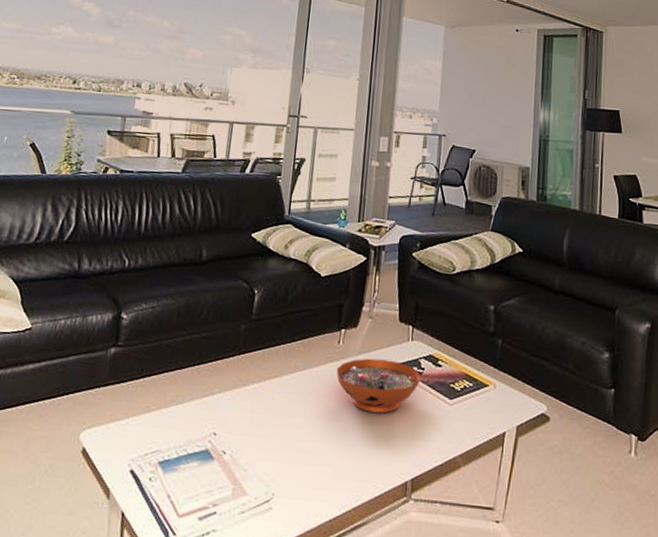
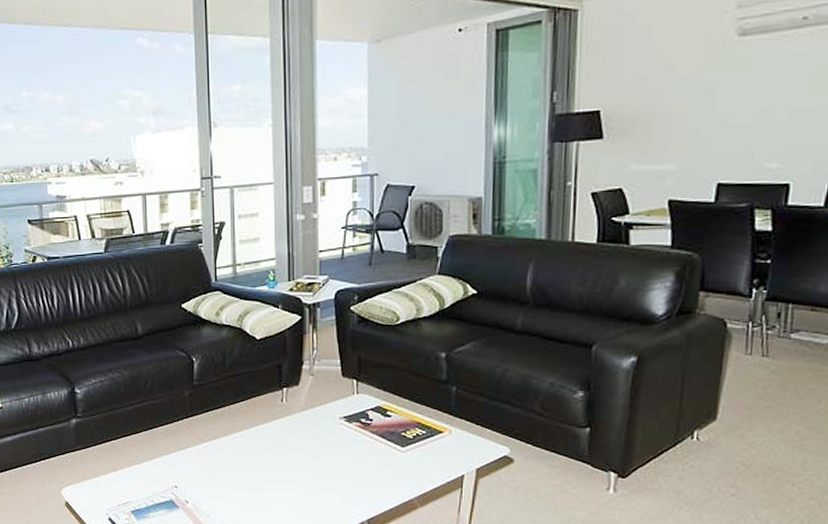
decorative bowl: present [337,358,421,413] -> none [283,413,370,463]

